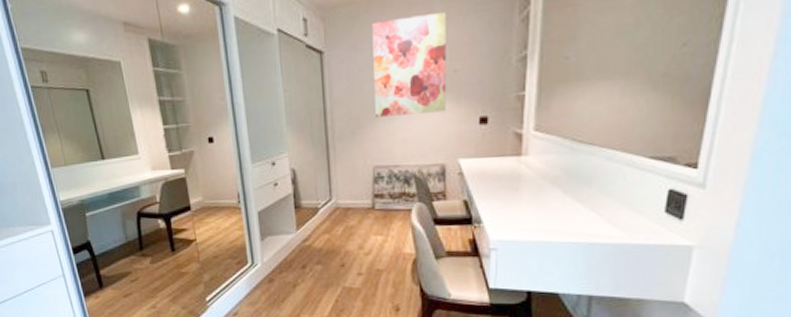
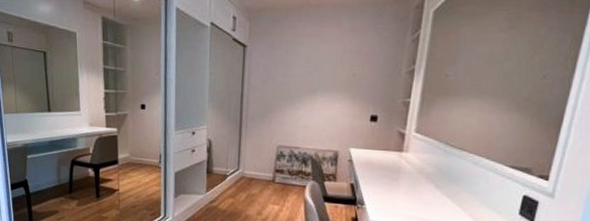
wall art: present [372,11,447,117] -> none [284,25,352,108]

